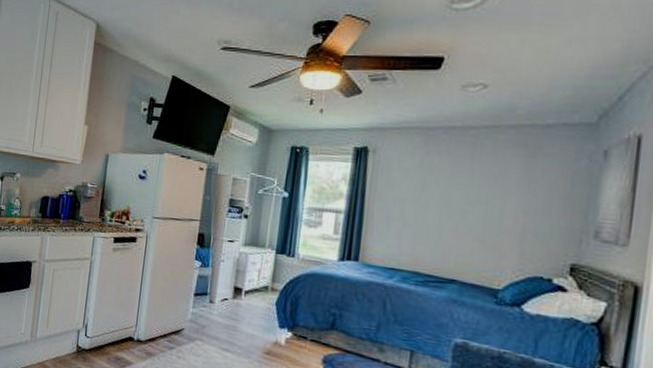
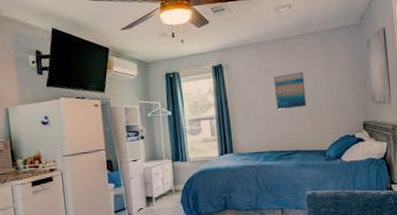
wall art: none [433,175,487,224] -> present [273,71,307,110]

